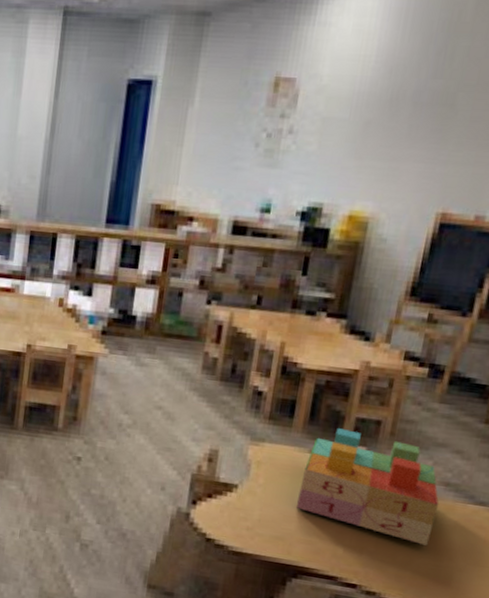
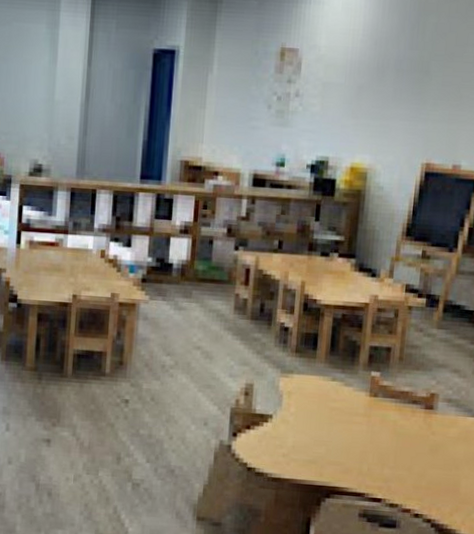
toy blocks: present [295,427,439,547] -> none [324,356,444,458]

